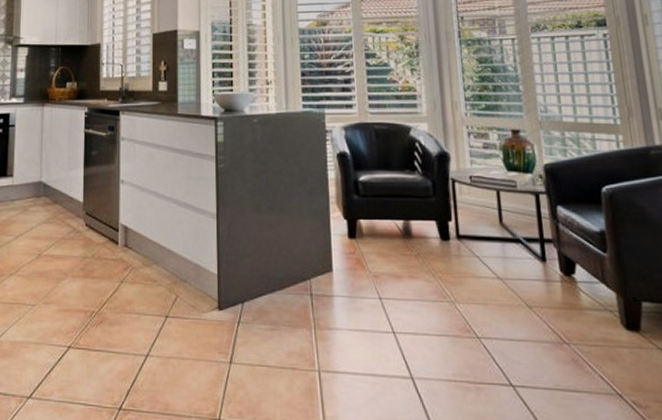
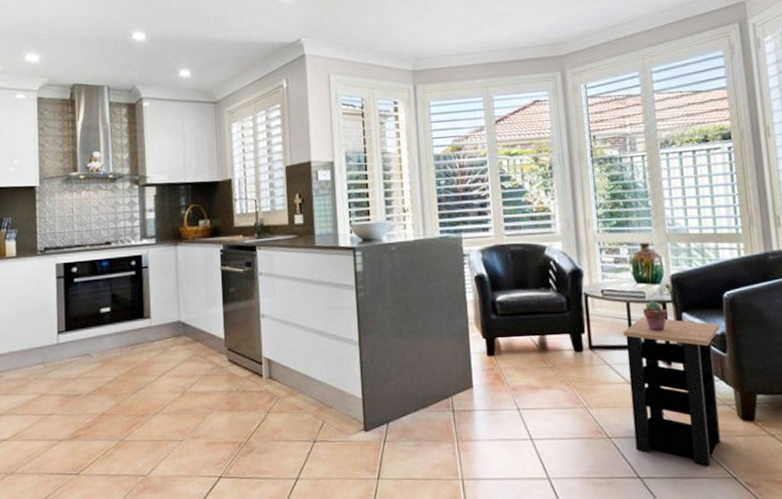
side table: none [493,208,602,380] -> present [623,317,721,467]
potted succulent: none [514,191,542,224] -> present [643,301,668,331]

